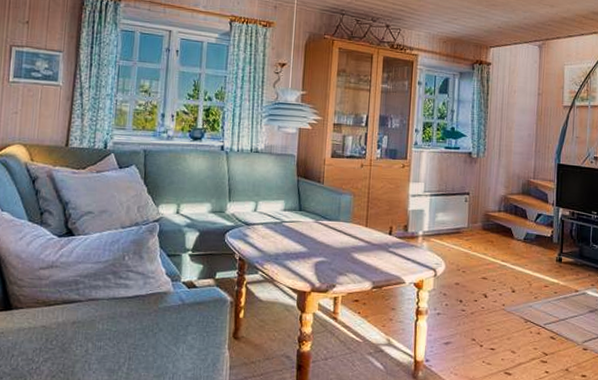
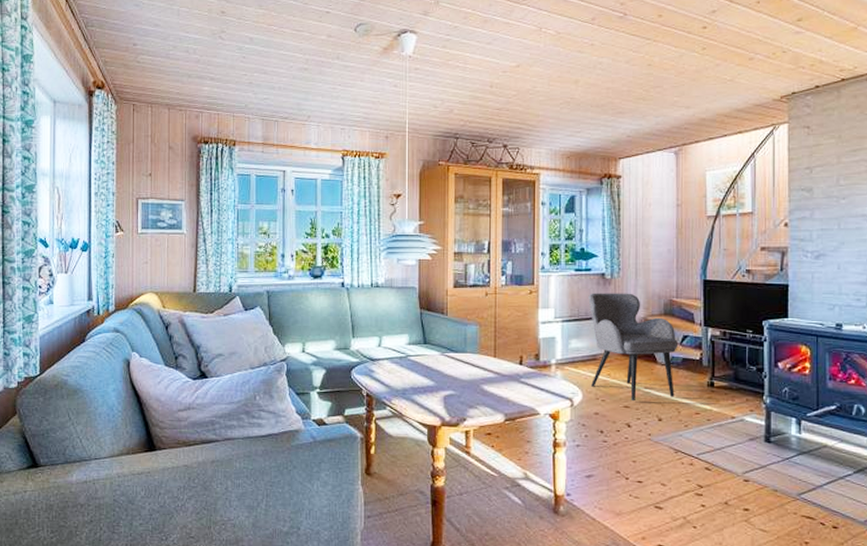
armchair: none [454,170,532,274] -> present [588,293,678,402]

